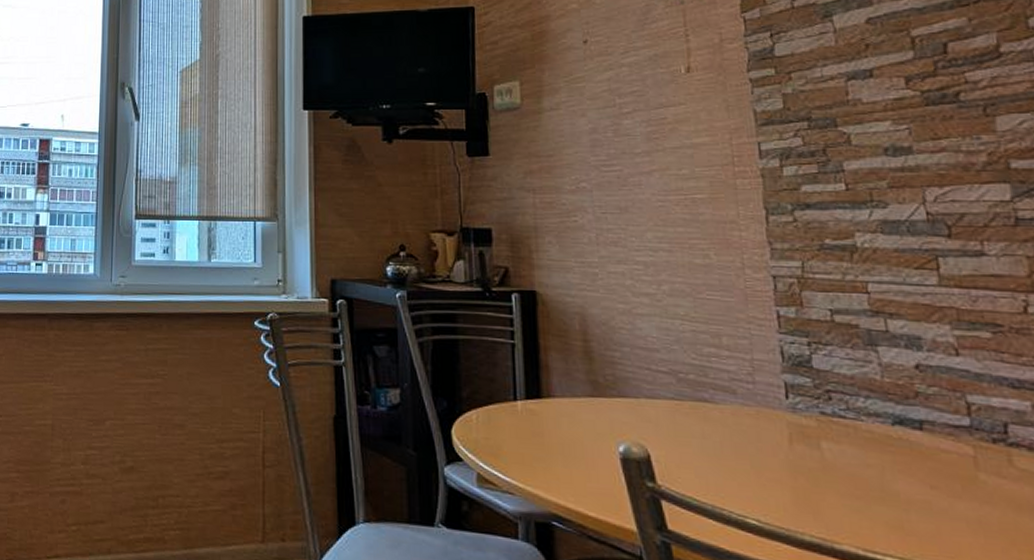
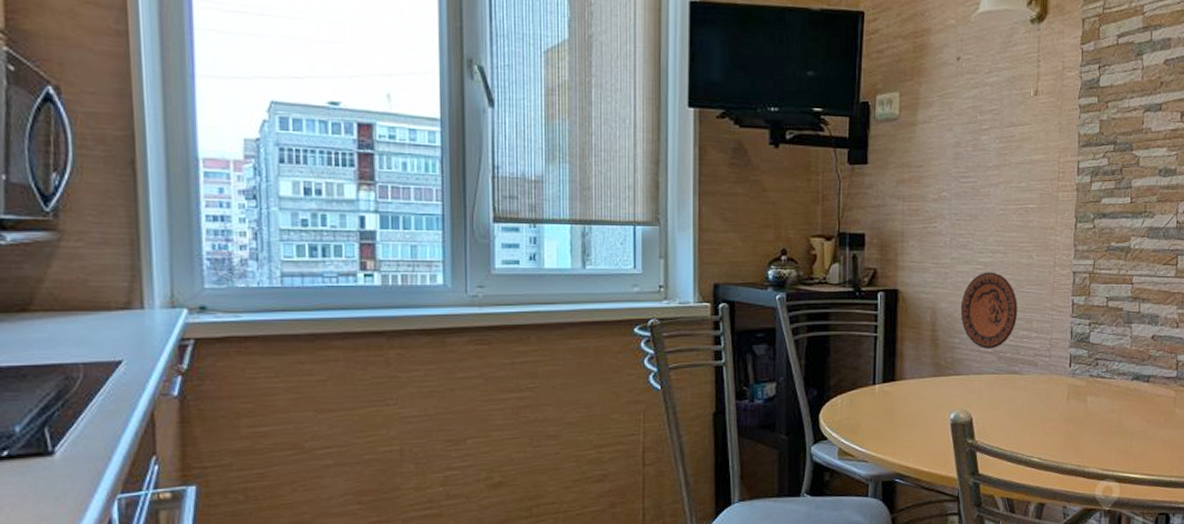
decorative plate: none [617,273,699,368] -> present [960,272,1018,350]

